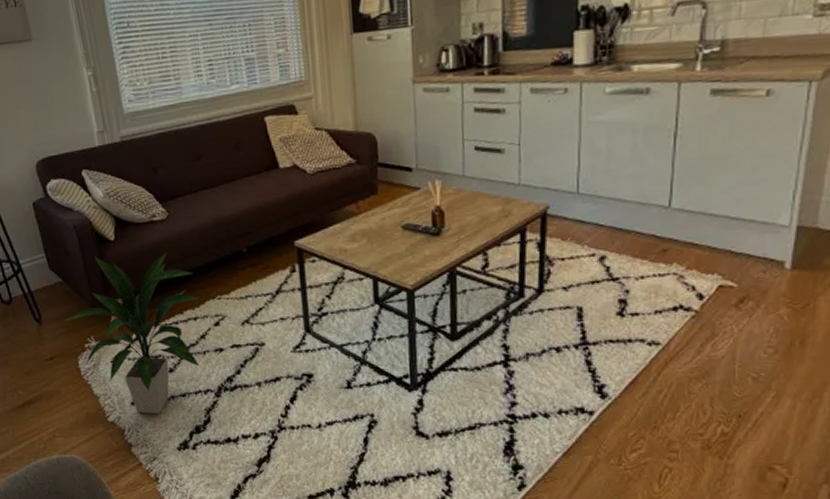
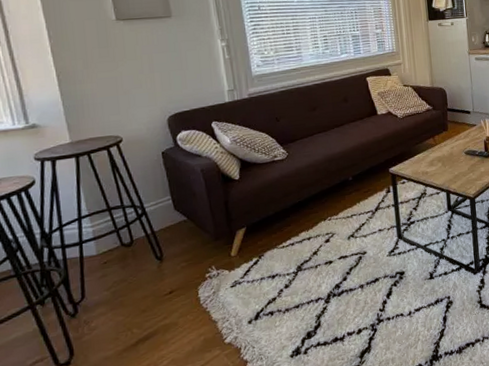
indoor plant: present [65,252,200,414] -> none [187,185,313,330]

